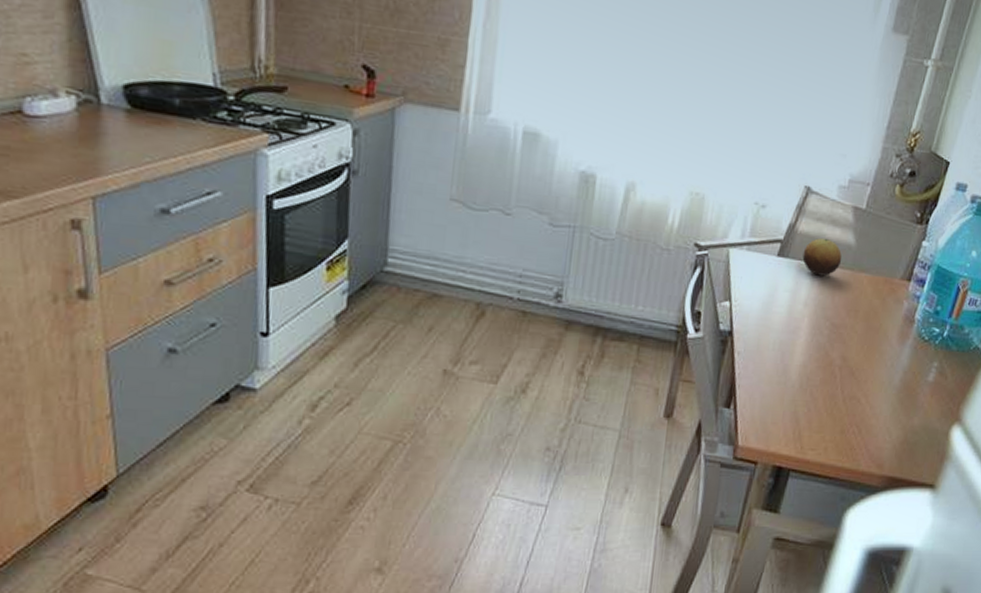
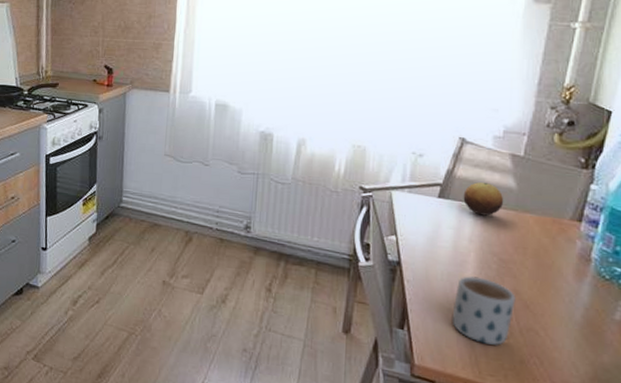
mug: none [779,344,843,417] -> present [452,276,516,345]

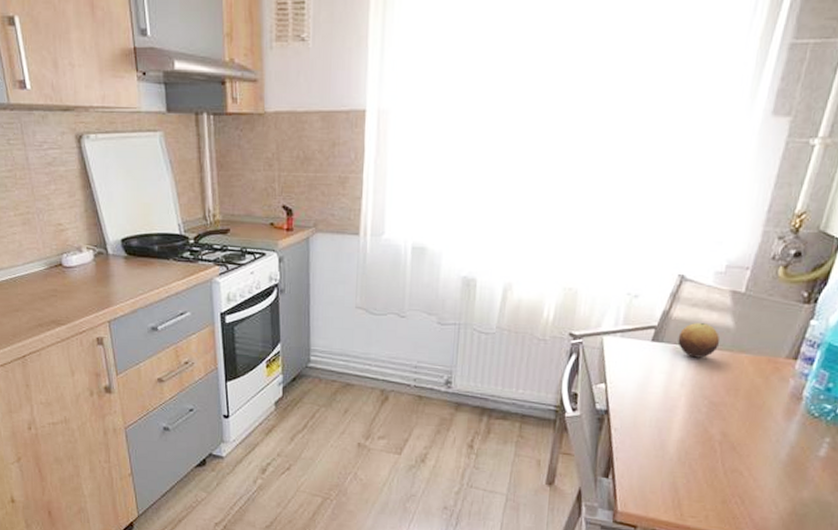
mug: present [452,276,516,345] -> none [657,421,723,488]

